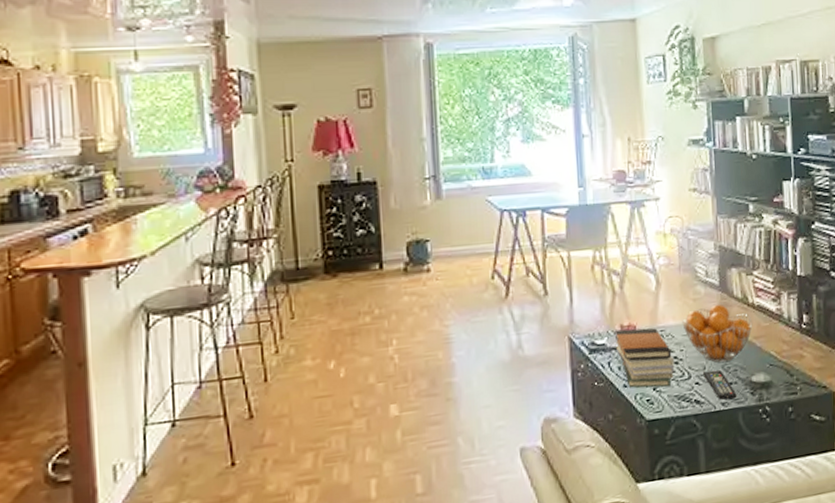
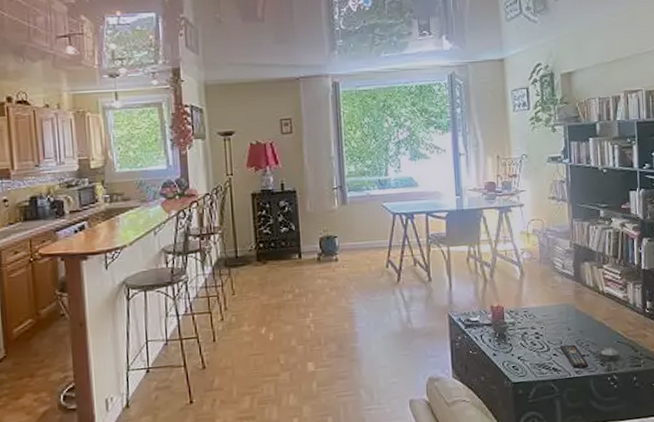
book stack: present [615,328,675,388] -> none [487,309,536,357]
fruit basket: present [682,304,753,363] -> none [542,291,603,339]

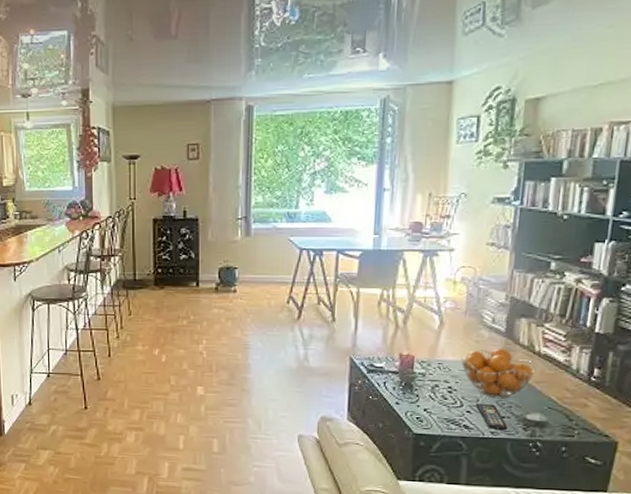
fruit basket: none [542,291,603,339] -> present [461,348,536,399]

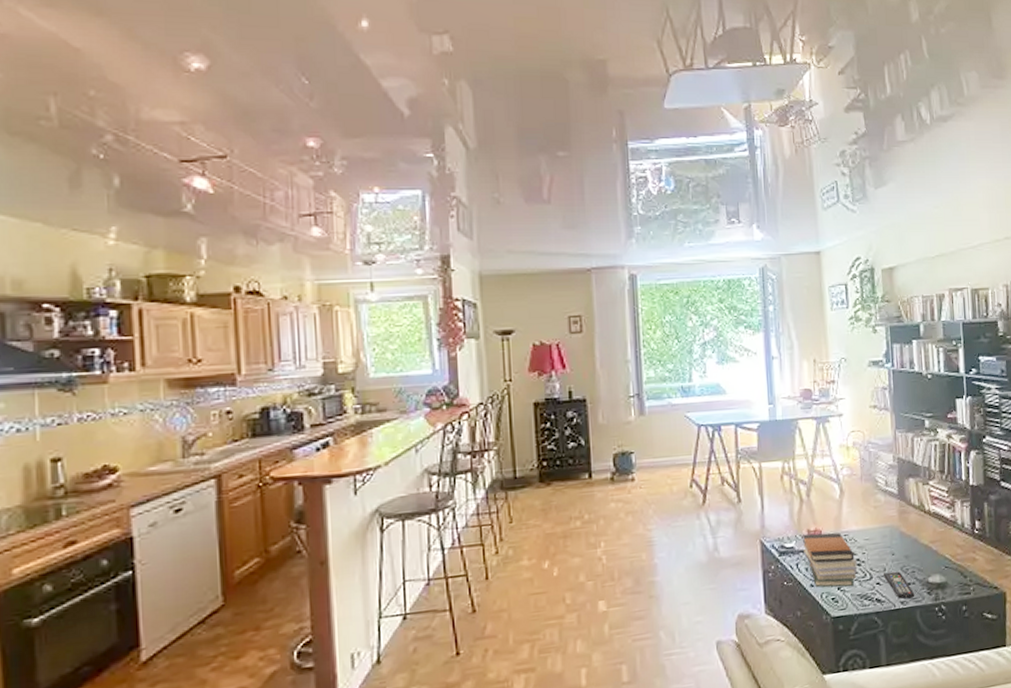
book stack: none [393,357,449,411] -> present [803,532,858,588]
fruit basket: present [461,348,536,399] -> none [864,511,929,565]

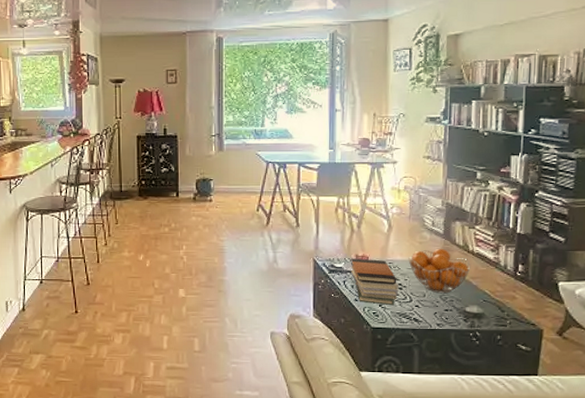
fruit basket: none [864,511,929,565] -> present [408,248,471,294]
remote control: present [884,571,915,599] -> none [423,298,451,322]

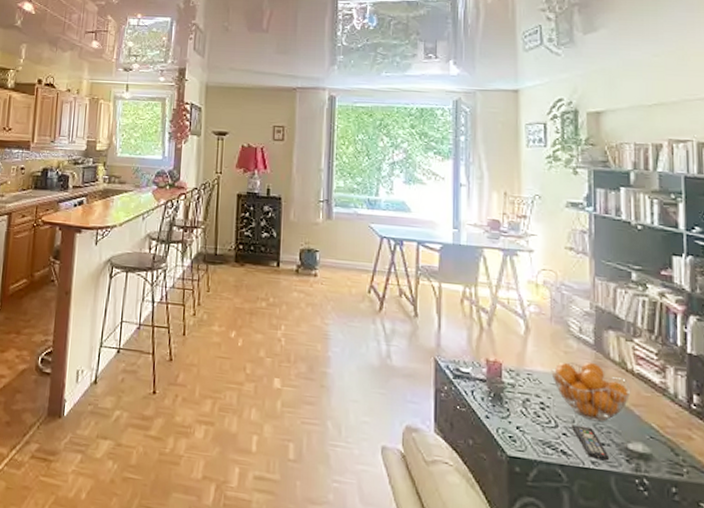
book stack: present [351,258,399,306] -> none [481,363,541,430]
remote control: none [423,298,451,322] -> present [572,425,610,461]

